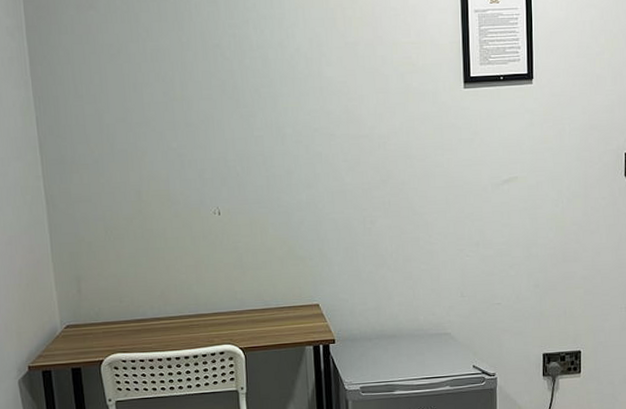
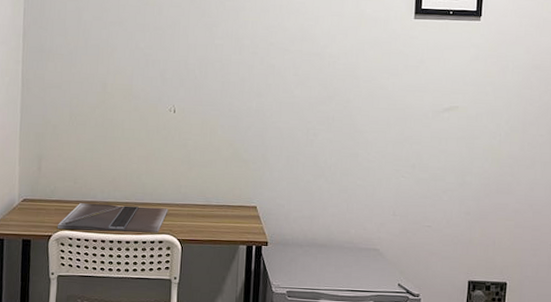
laptop: none [107,317,226,352] -> present [57,203,168,233]

